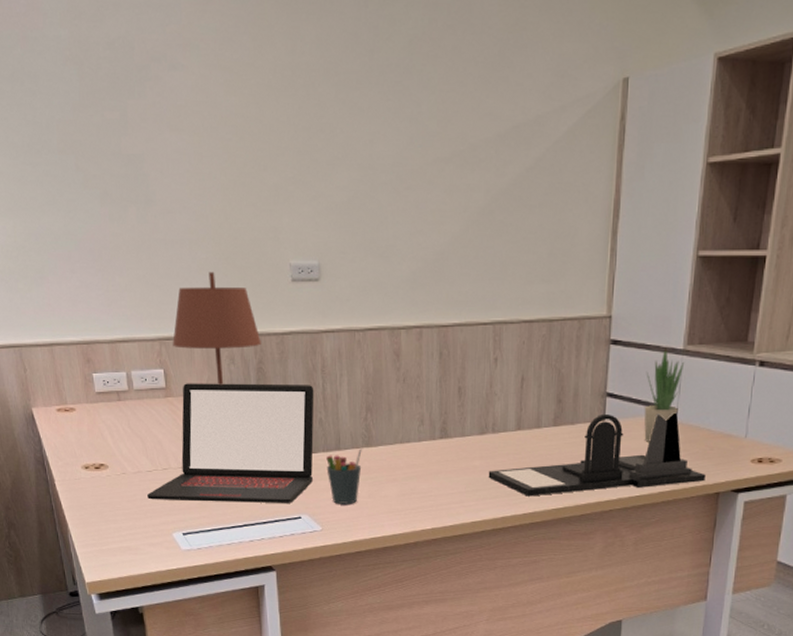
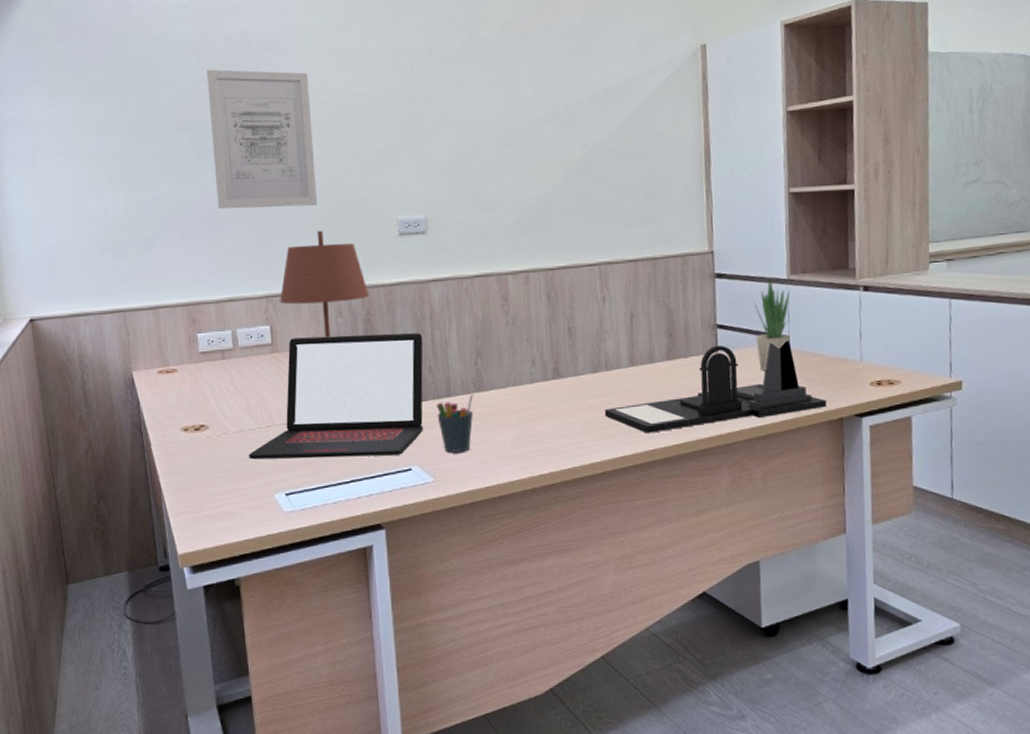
wall art: none [88,81,209,244] -> present [207,69,318,210]

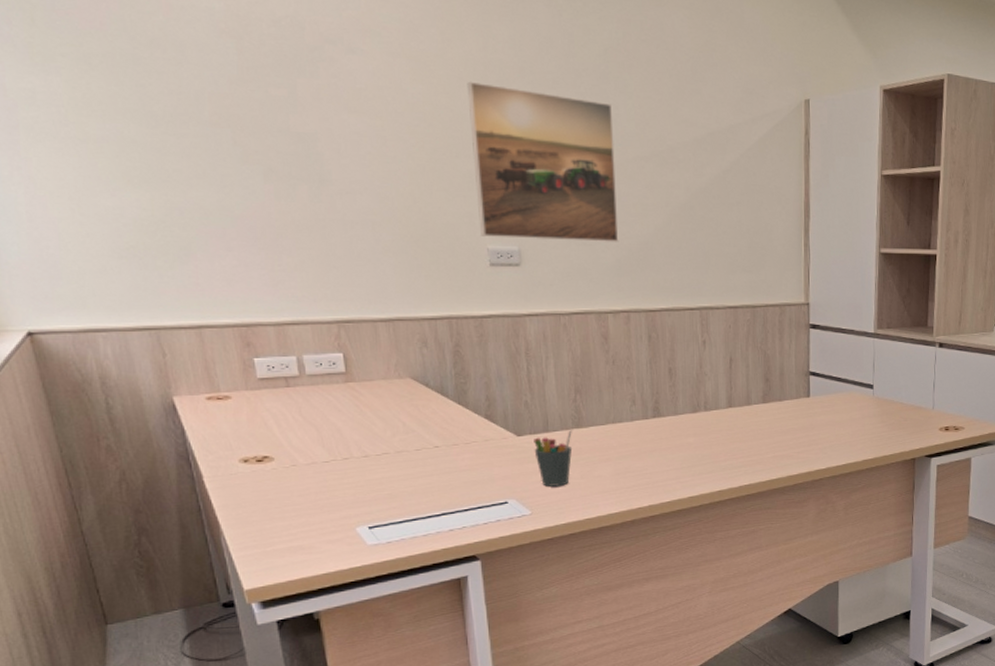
wall art: present [207,69,318,210] -> none [249,56,395,226]
laptop: present [249,333,423,460] -> none [324,367,519,493]
table lamp: present [280,230,369,338] -> none [353,254,458,368]
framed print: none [382,67,518,209] -> present [467,81,619,242]
desk organizer: present [604,340,827,433] -> none [703,388,902,470]
potted plant: present [755,278,790,371] -> none [844,331,876,415]

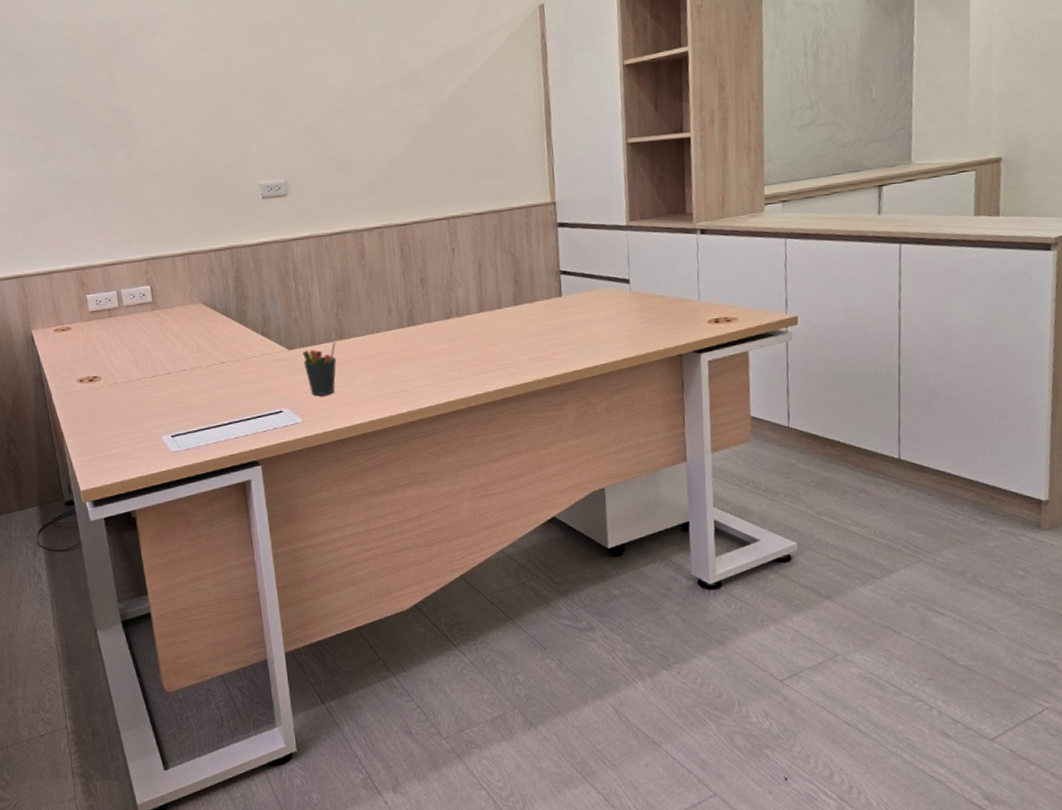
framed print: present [467,81,619,242] -> none [240,41,371,174]

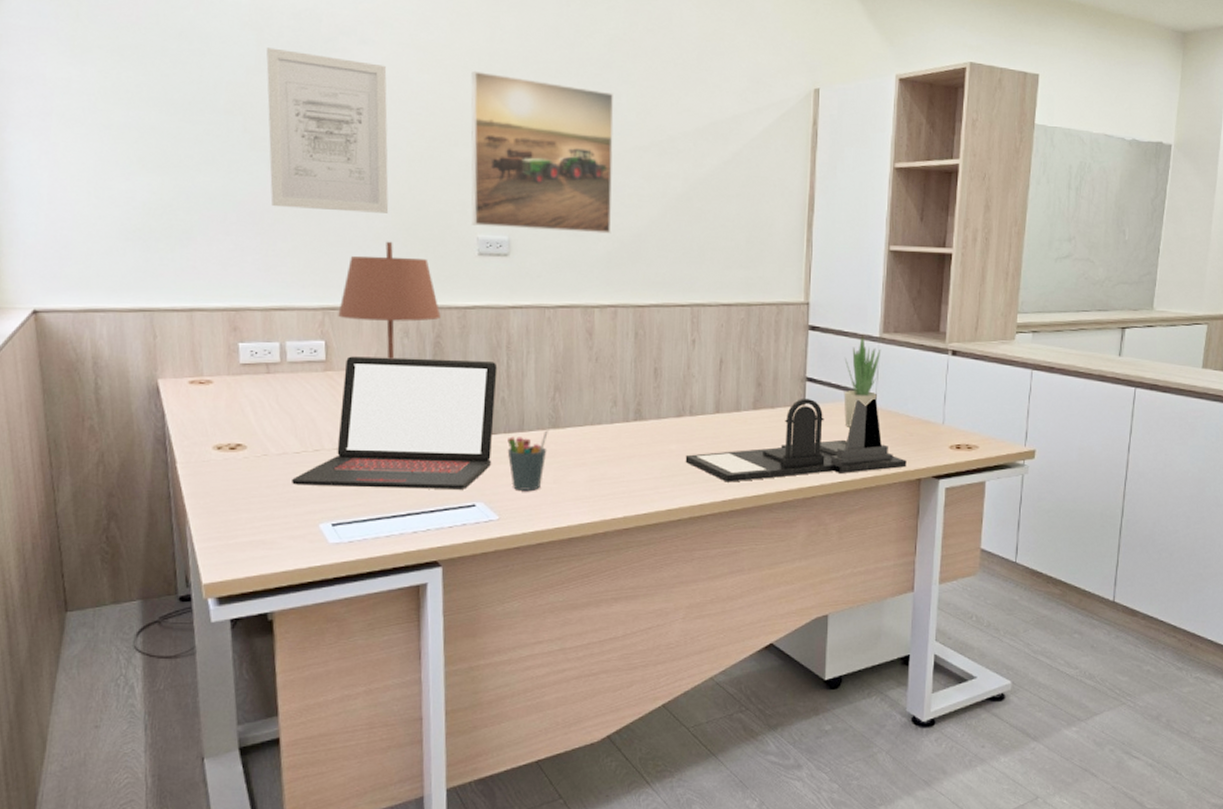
wall art: none [82,51,188,182] -> present [266,47,389,213]
laptop: none [137,288,291,406] -> present [292,356,498,489]
table lamp: none [158,197,238,295] -> present [338,241,441,359]
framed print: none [240,41,371,174] -> present [470,70,614,234]
desk organizer: none [457,283,667,374] -> present [685,398,907,483]
potted plant: none [596,225,630,313] -> present [843,335,881,427]

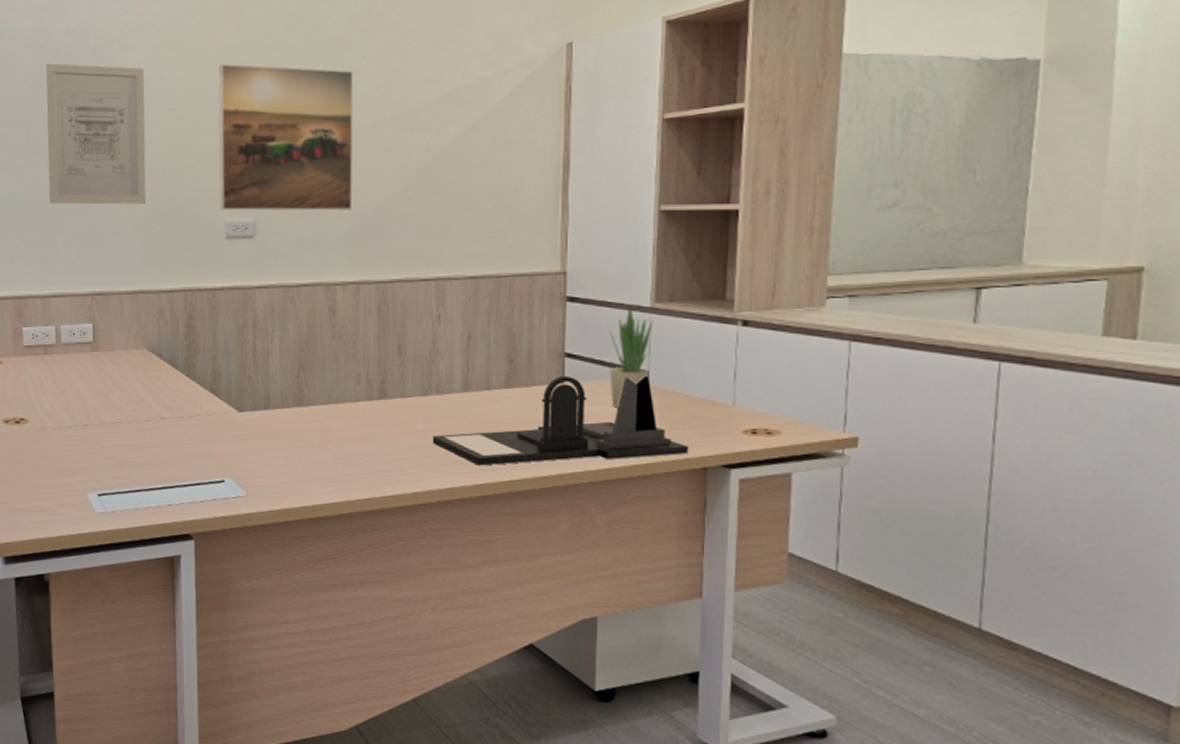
laptop: present [292,356,498,489] -> none [65,338,244,465]
table lamp: present [338,241,441,359] -> none [103,229,192,340]
pen holder: present [507,430,548,490] -> none [254,408,293,468]

